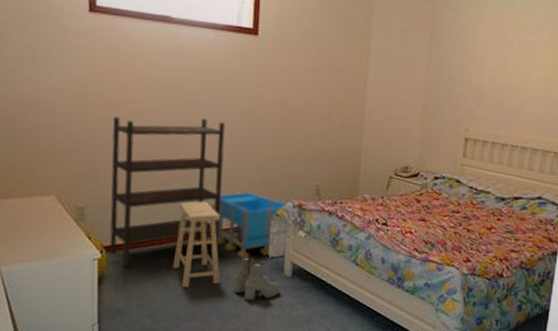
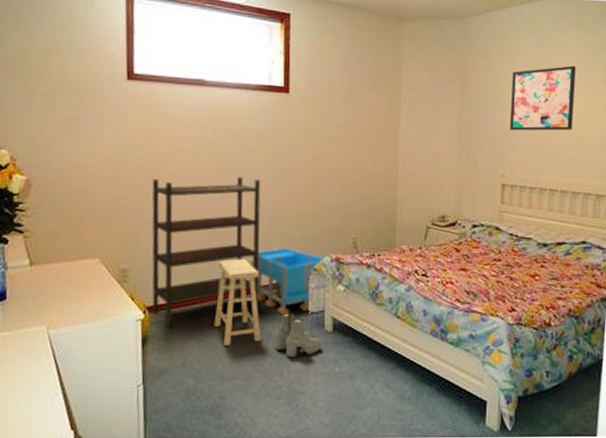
wall art: none [475,23,545,88] -> present [509,65,576,131]

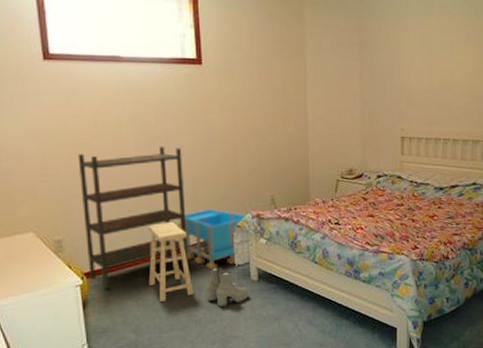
wall art: present [509,65,576,131] -> none [405,25,463,88]

